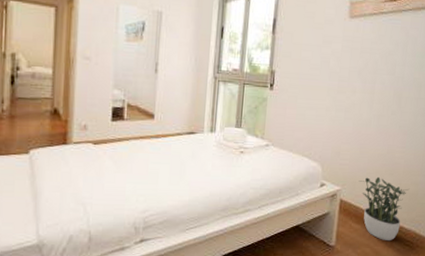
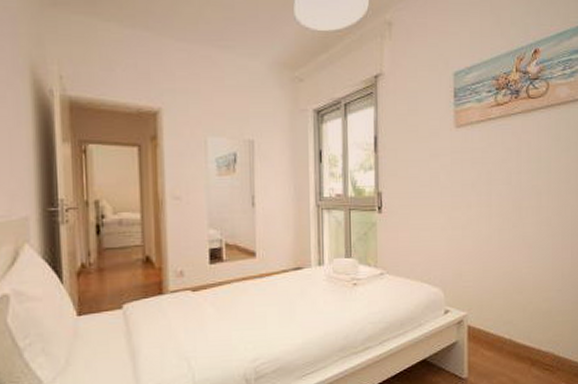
potted plant: present [358,176,409,240] -> none [485,296,541,367]

